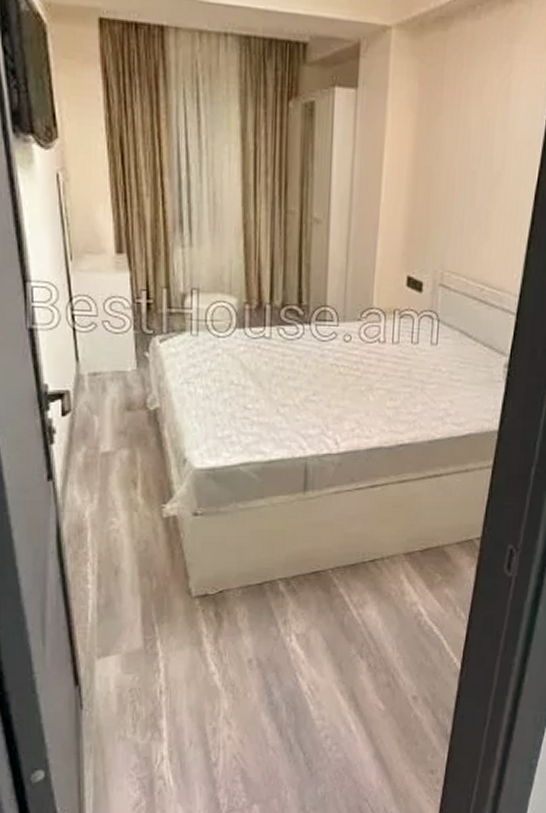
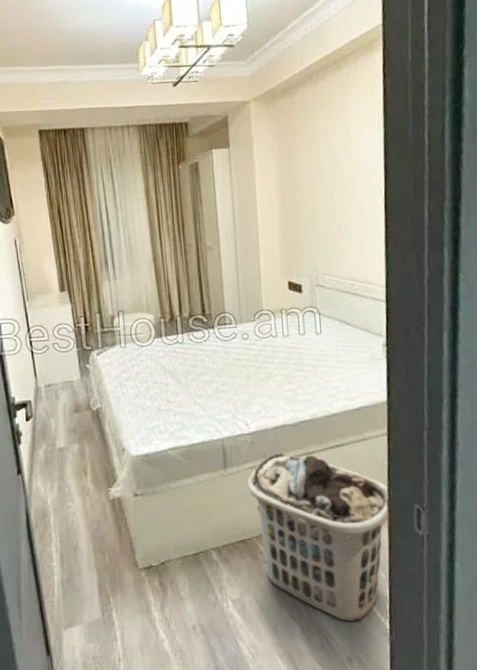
clothes hamper: none [328,479,484,661] -> present [247,453,390,622]

